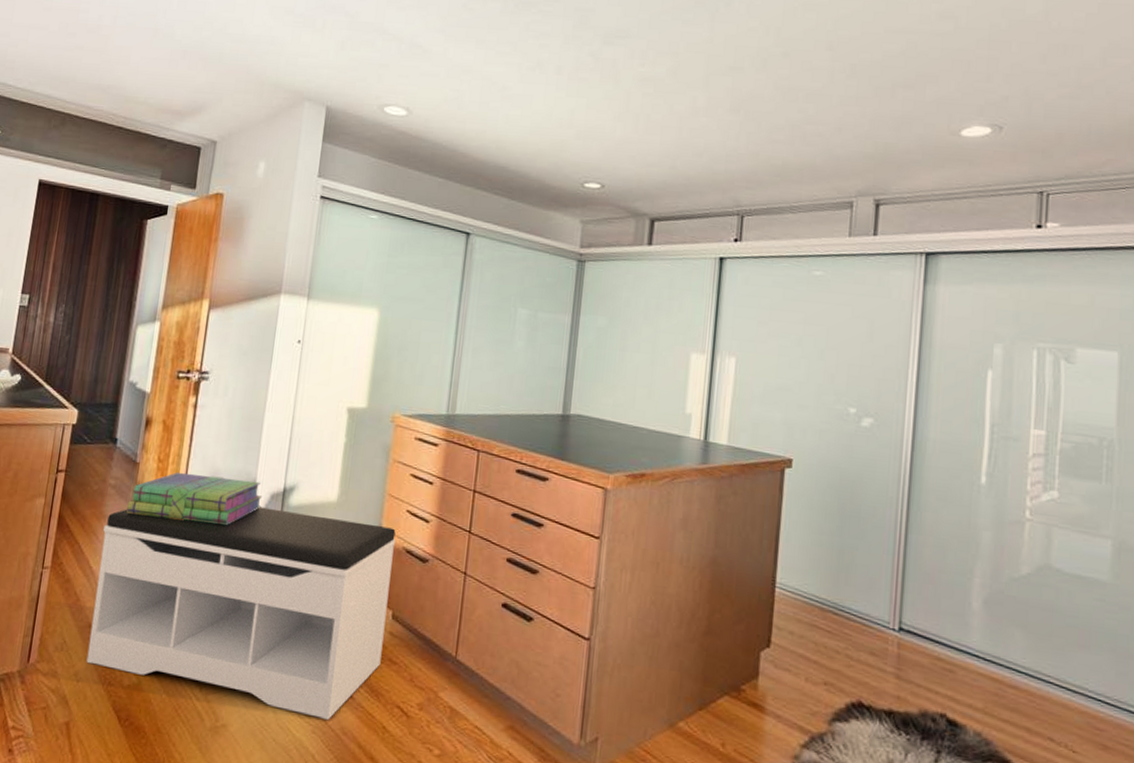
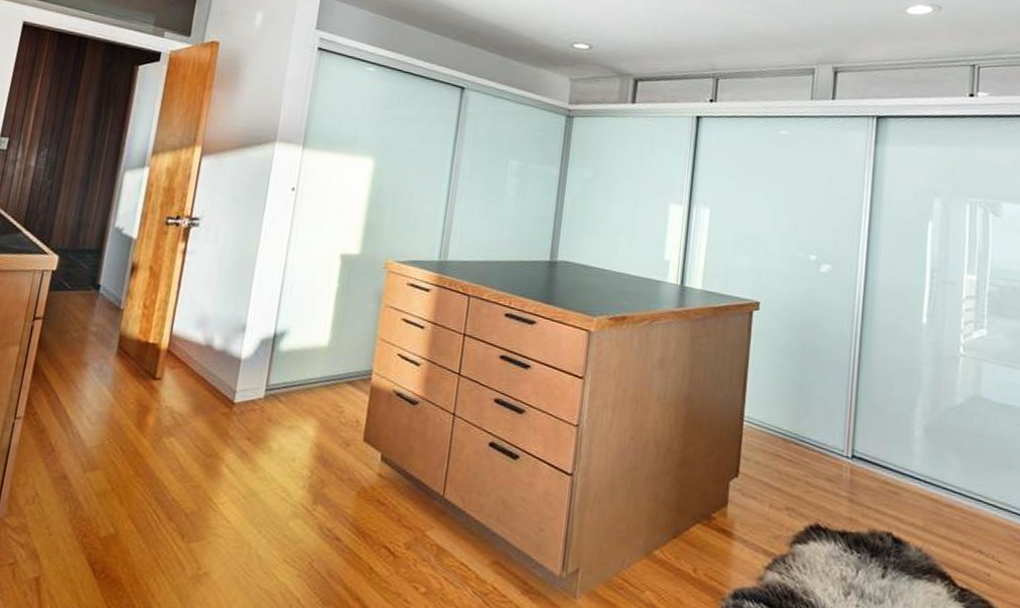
bench: present [86,507,396,721] -> none [60,352,387,564]
stack of books: present [126,472,263,525] -> none [107,319,252,371]

